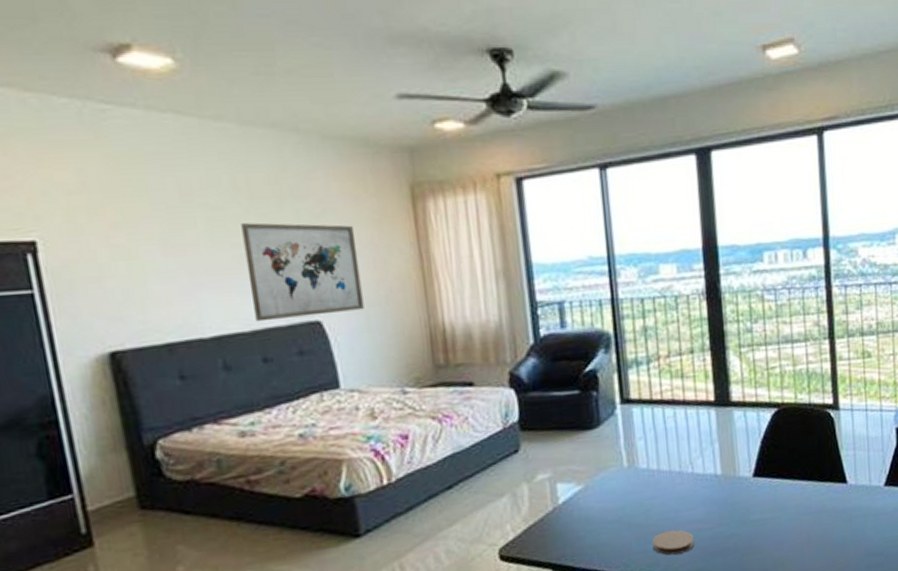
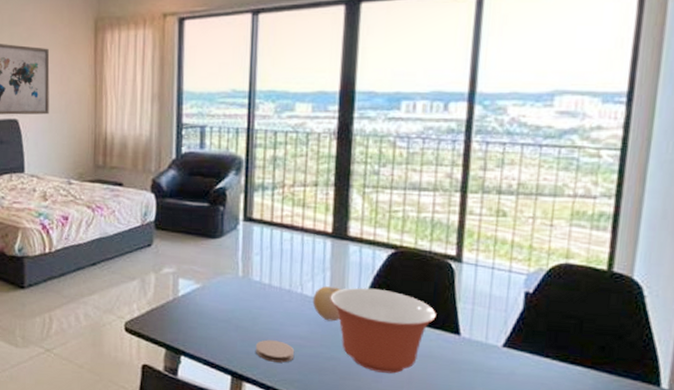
fruit: none [704,458,735,497] -> present [312,286,341,322]
mixing bowl: none [722,451,824,540] -> present [330,287,436,374]

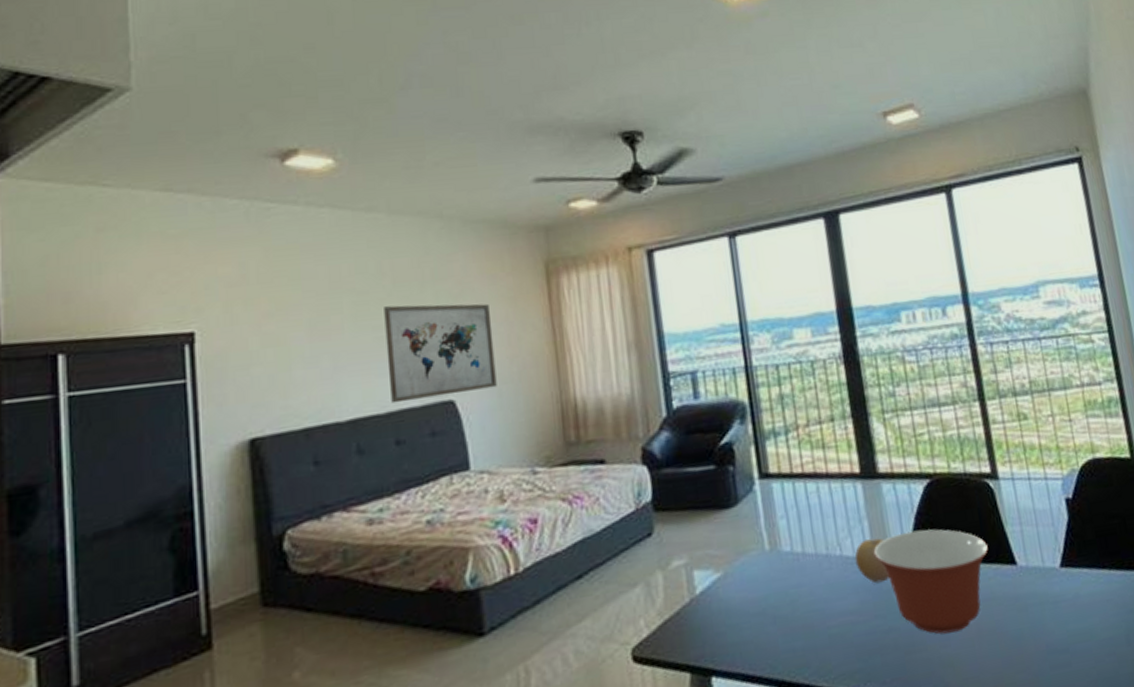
coaster: present [255,339,295,363] -> none [800,623,849,655]

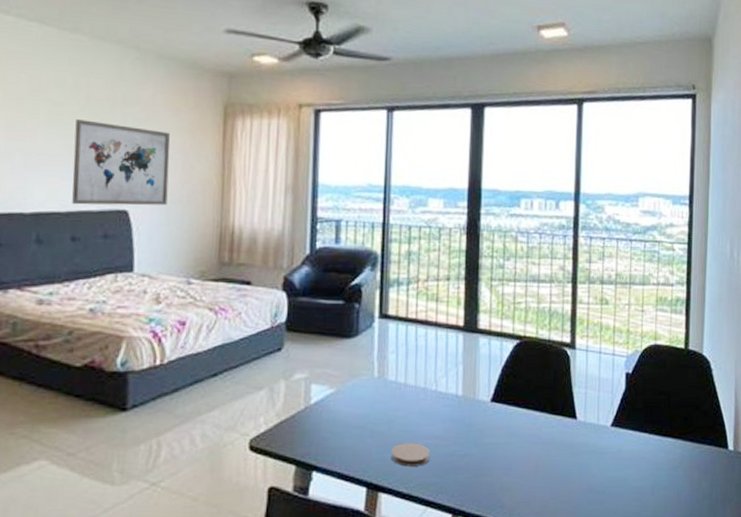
coaster: none [800,623,849,655] -> present [391,443,430,467]
fruit: present [854,538,890,583] -> none [446,381,473,417]
mixing bowl: present [873,529,988,634] -> none [463,379,556,465]

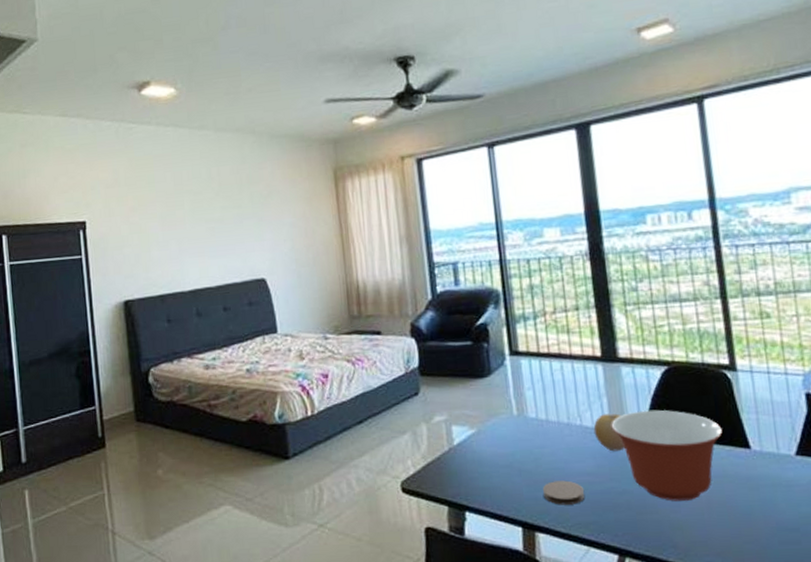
wall art: present [72,119,170,206] -> none [213,203,297,279]
fruit: none [446,381,473,417] -> present [593,413,626,452]
mixing bowl: none [463,379,556,465] -> present [611,409,723,501]

